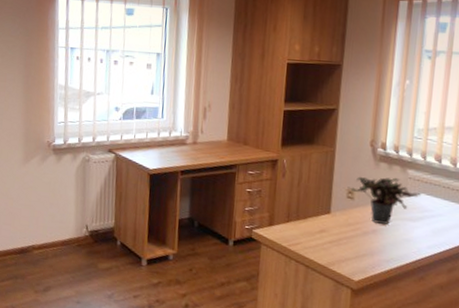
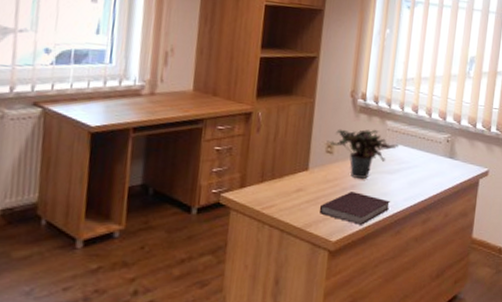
notebook: none [342,236,413,268] -> present [320,192,390,225]

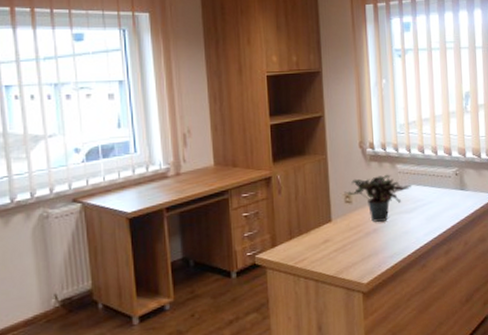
notebook: present [320,192,390,225] -> none [348,235,412,265]

